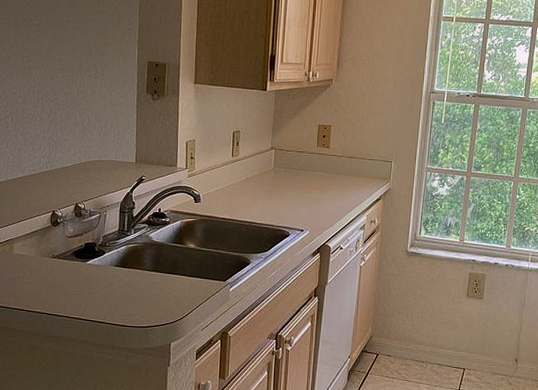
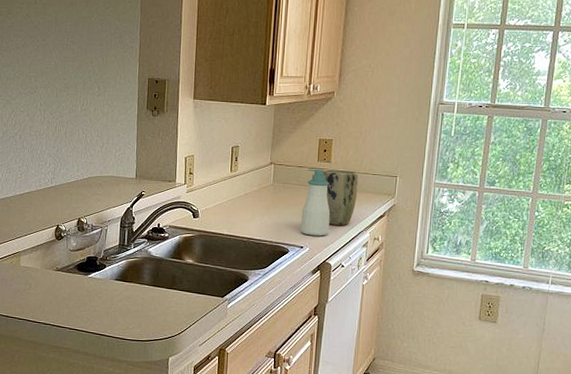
soap bottle: none [301,154,330,220] -> present [301,169,330,236]
plant pot: none [322,154,356,209] -> present [322,169,358,226]

